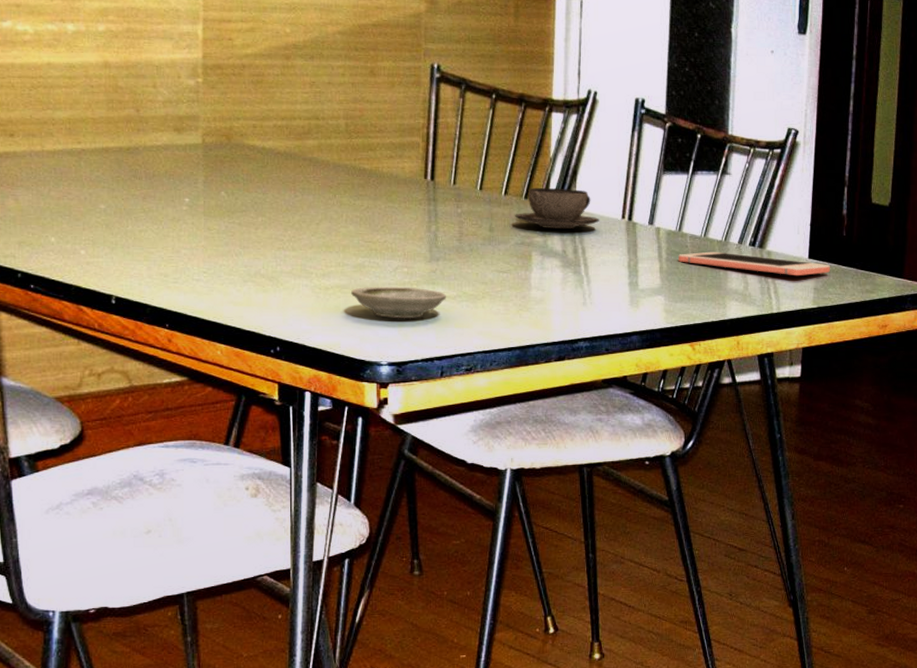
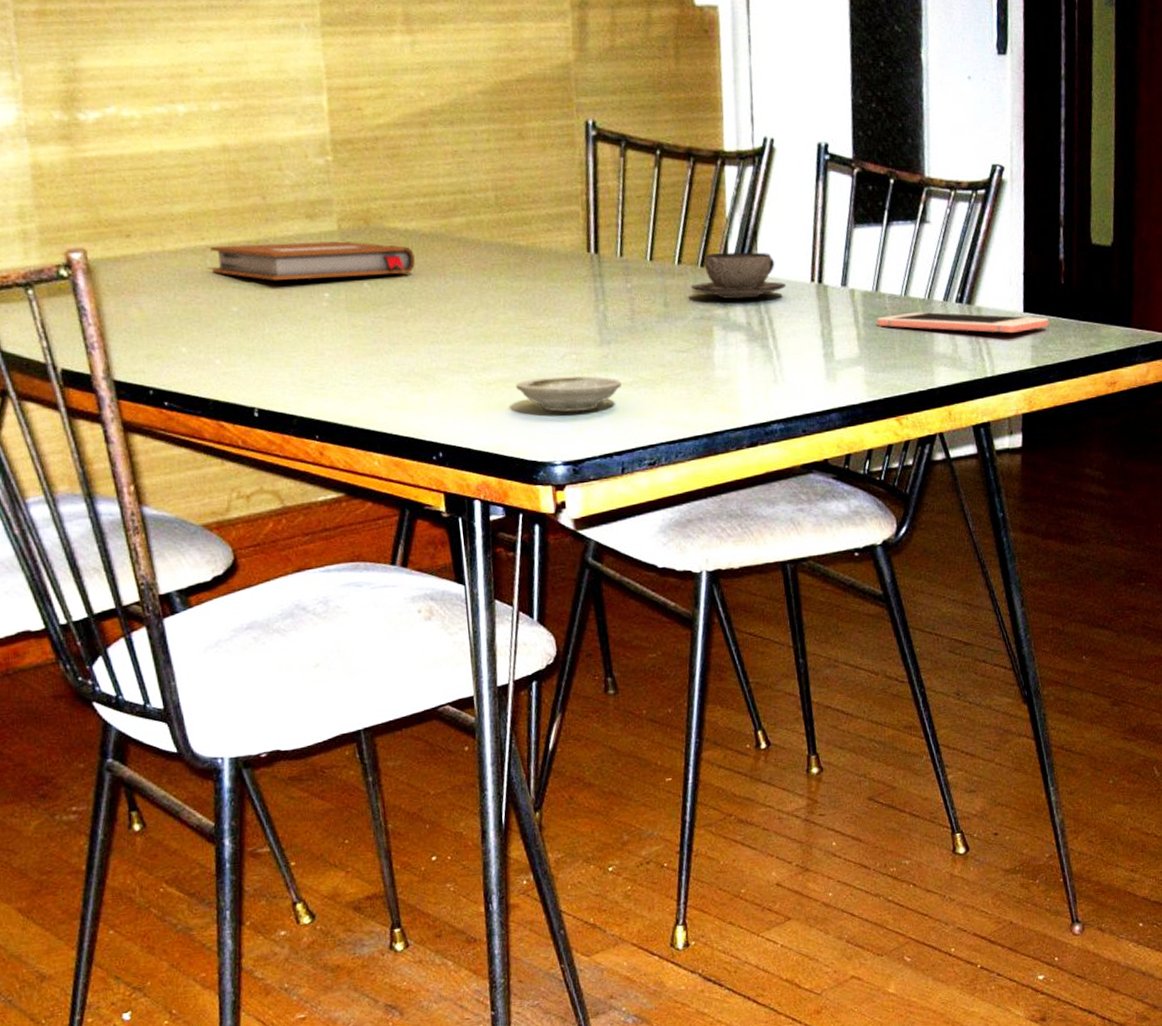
notebook: none [84,149,269,186] -> present [209,241,415,280]

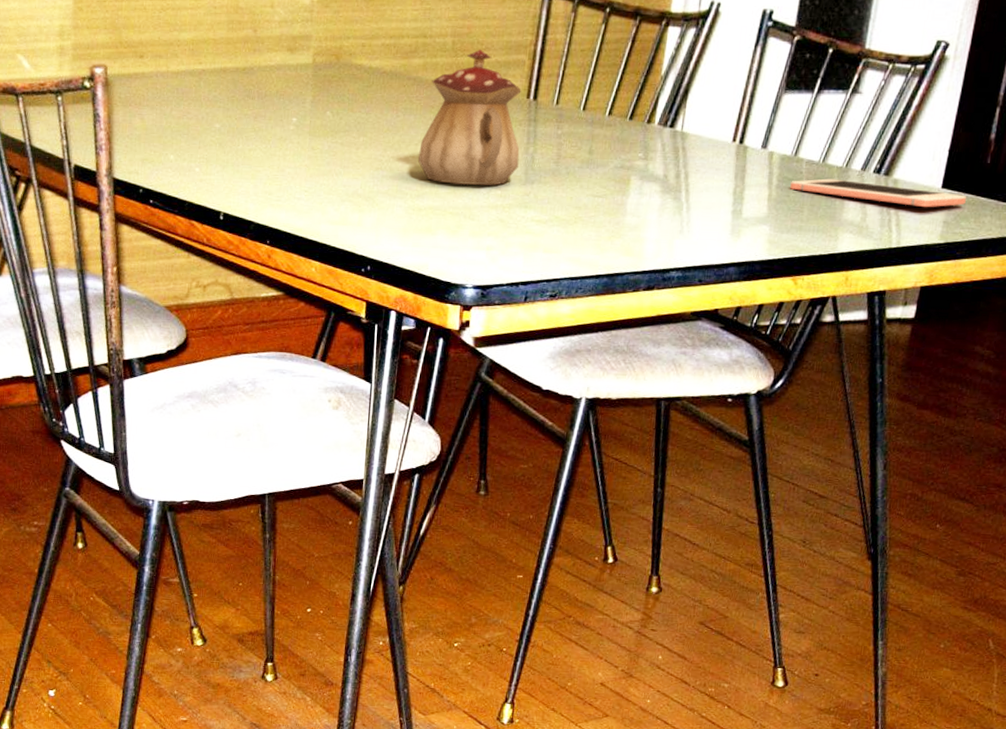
notebook: present [209,241,415,280] -> none [204,70,374,106]
teapot: none [477,203,591,352] -> present [417,50,521,185]
saucer: present [516,376,621,412] -> none [443,208,538,242]
teacup: present [691,252,787,300] -> none [617,108,708,153]

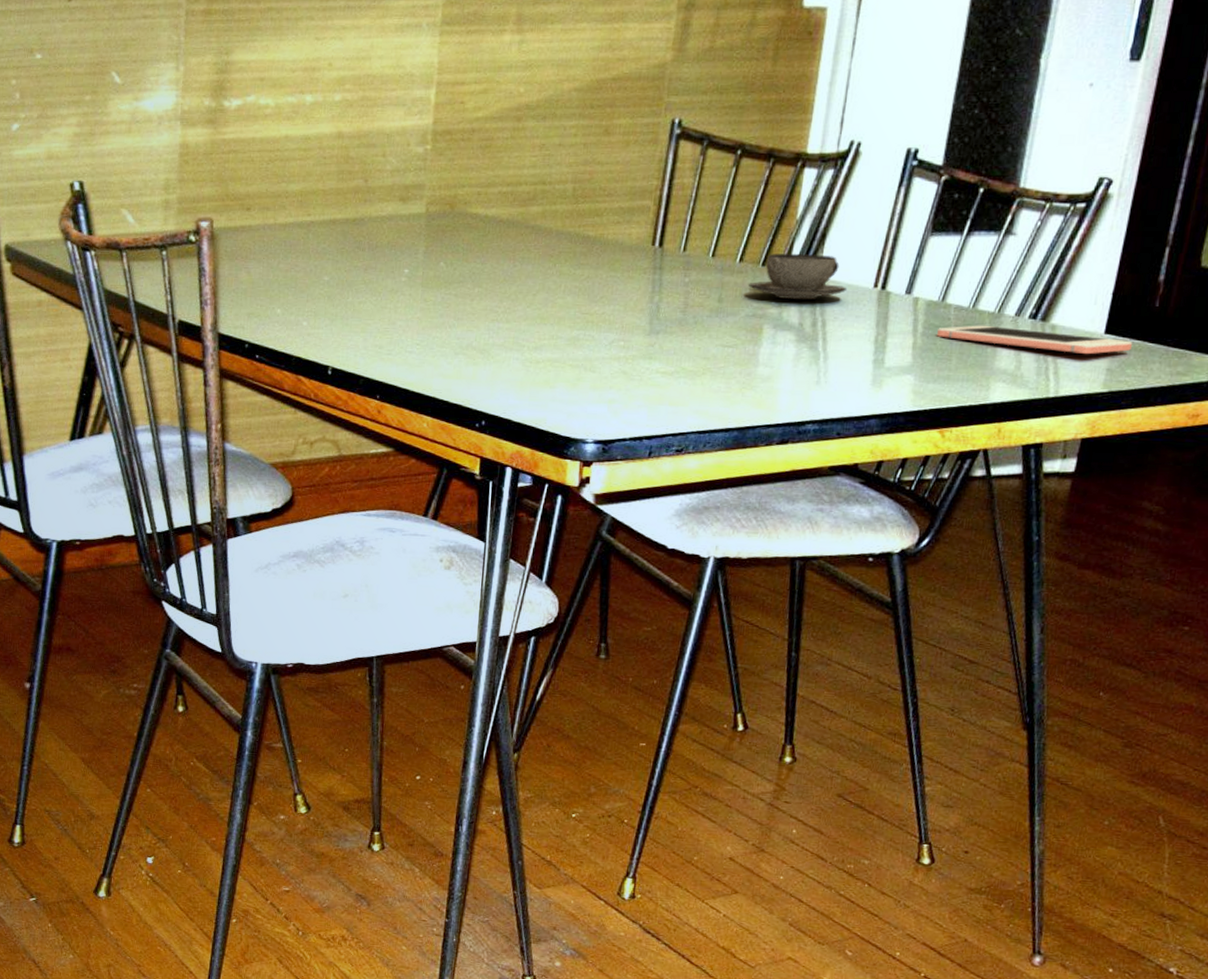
teapot: present [417,50,521,185] -> none [535,196,646,336]
teacup: none [617,108,708,153] -> present [749,254,848,300]

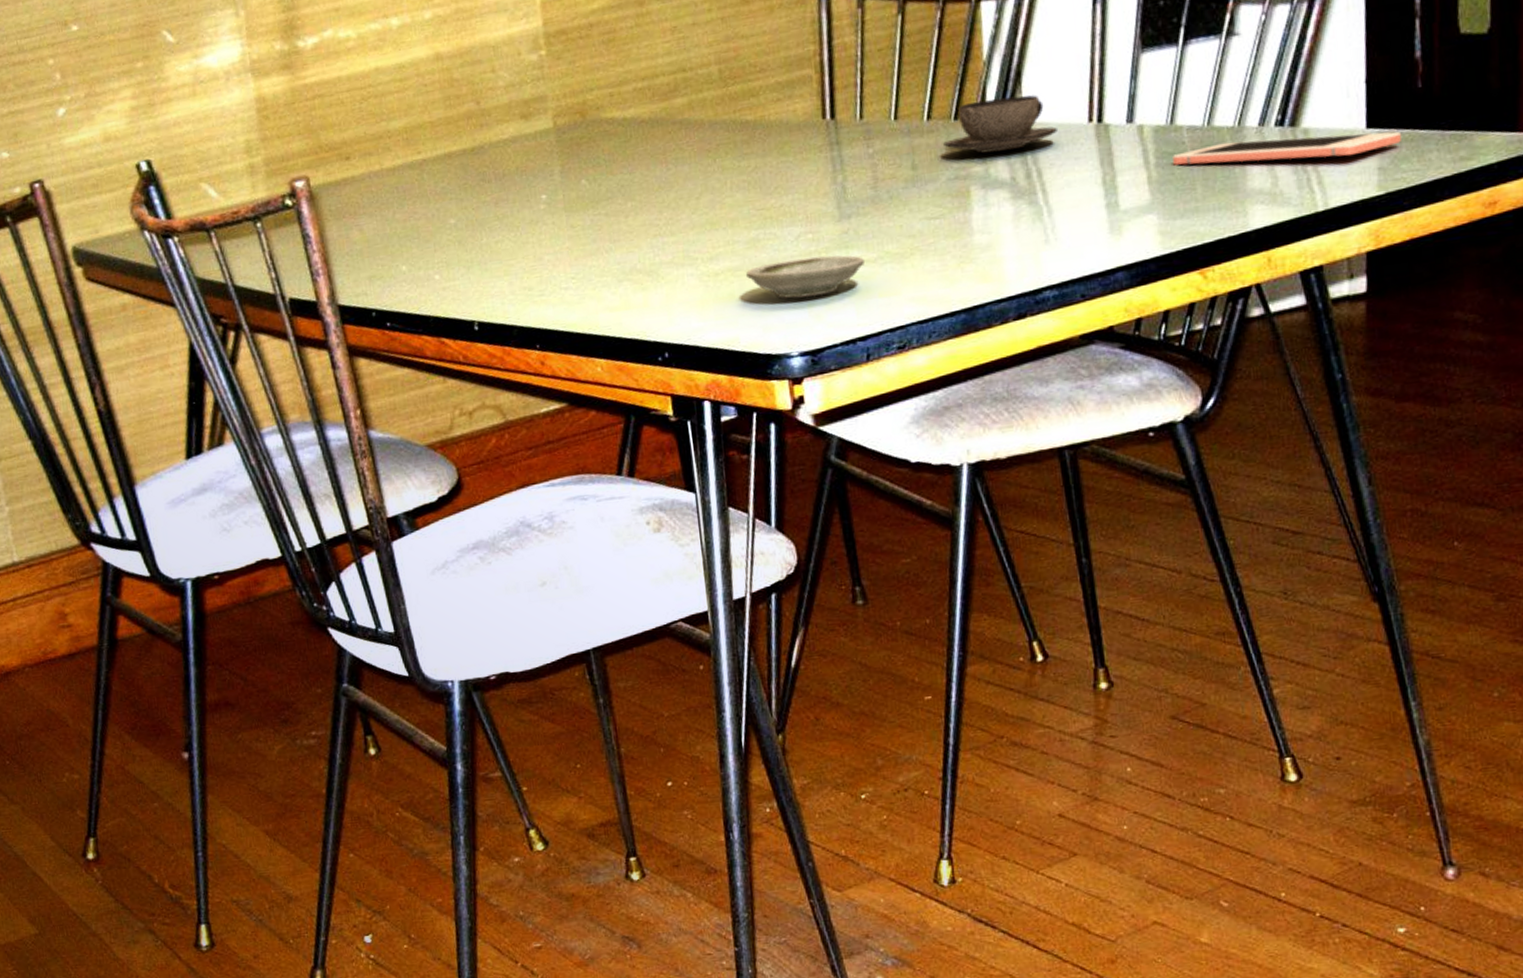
saucer: none [562,360,663,395] -> present [746,255,865,298]

